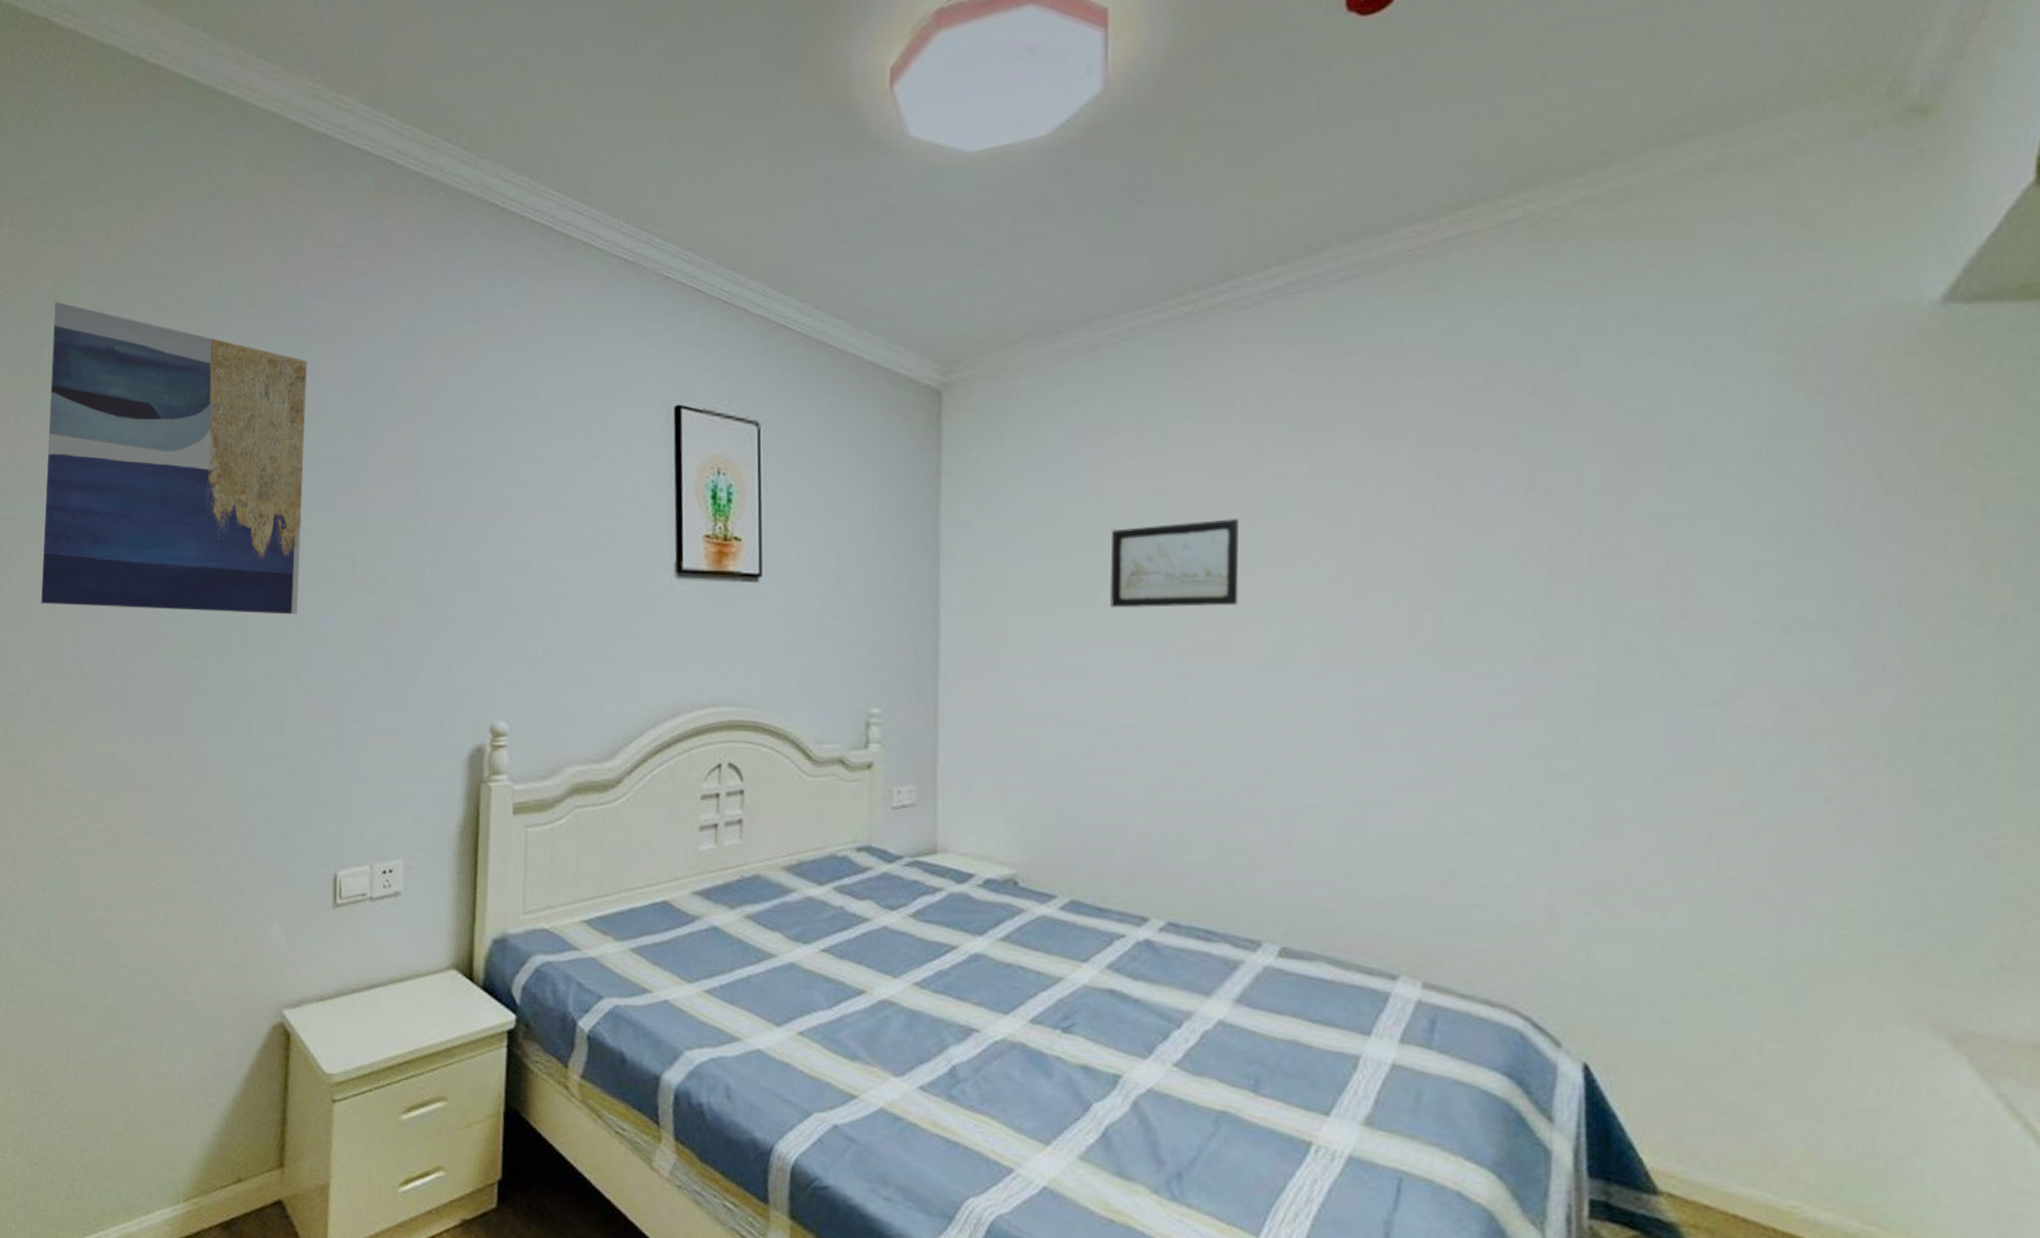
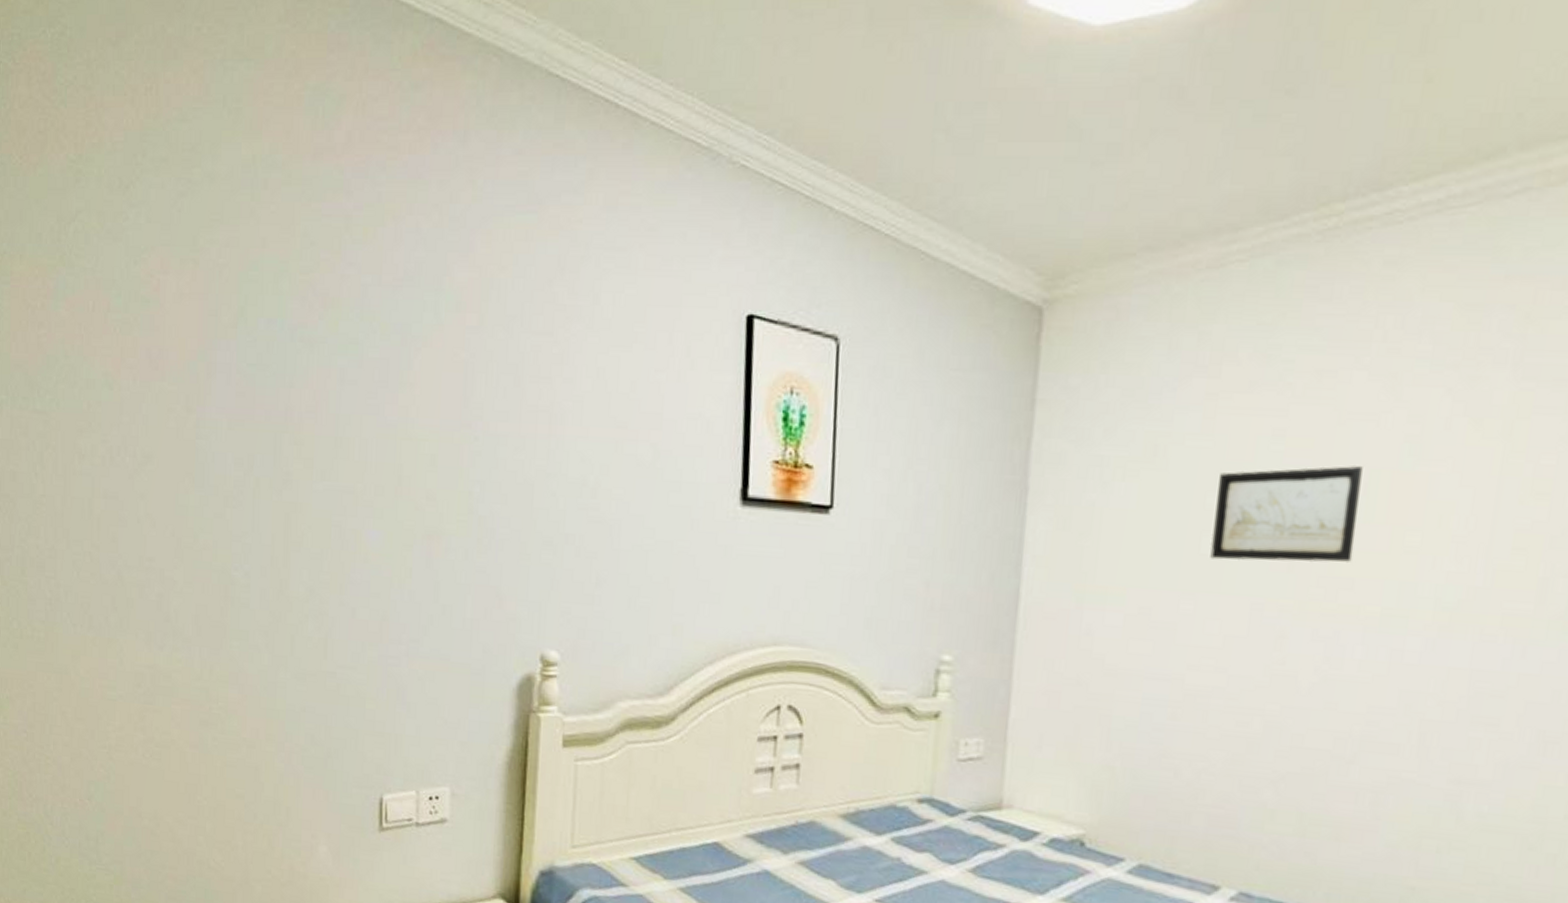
wall art: present [41,302,307,615] -> none [76,174,349,529]

